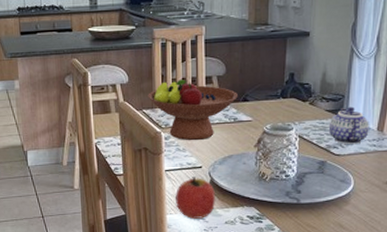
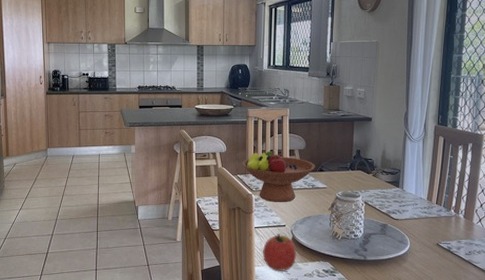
teapot: present [328,106,369,145] -> none [388,179,421,211]

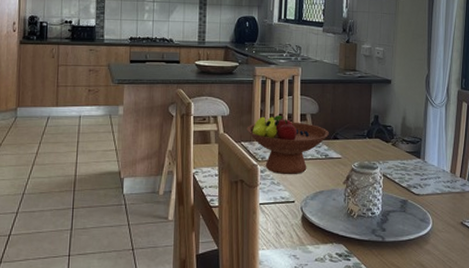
apple: present [263,234,296,271] -> none [268,211,306,255]

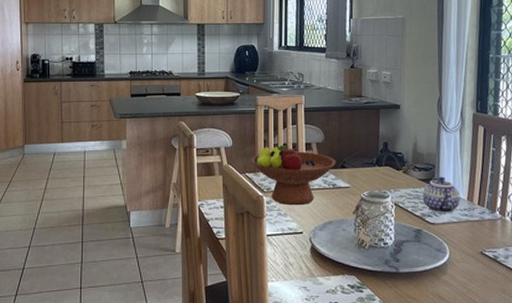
teapot: none [409,149,444,186] -> present [422,176,460,214]

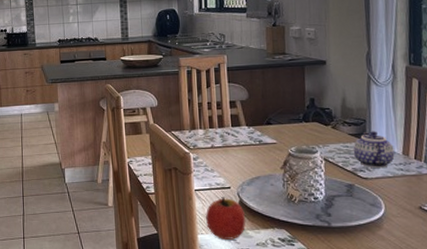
fruit bowl: present [251,145,336,206] -> none [176,104,261,162]
apple: none [277,242,316,287] -> present [206,197,245,240]

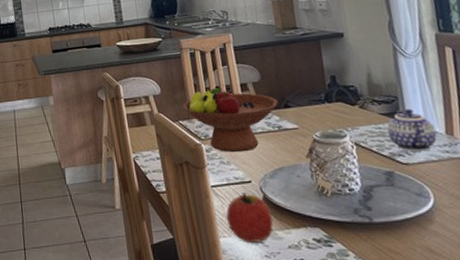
fruit bowl: none [176,104,261,162] -> present [182,88,278,153]

